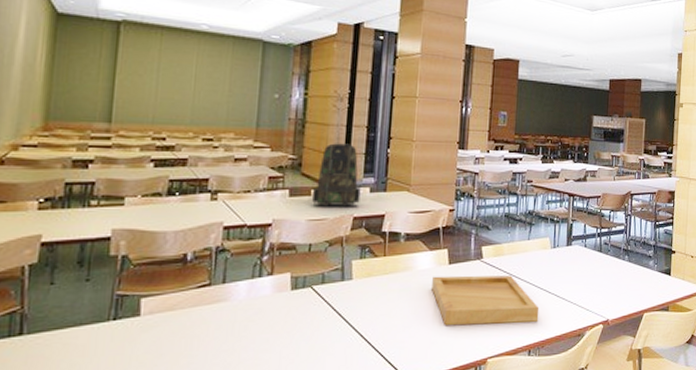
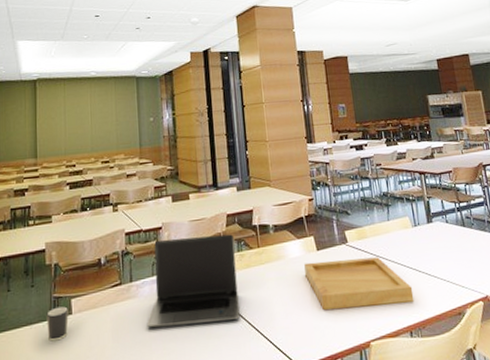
mug: none [103,306,136,346] -> present [46,306,69,342]
laptop computer: none [237,238,359,336] -> present [147,234,240,328]
backpack: present [312,143,361,207] -> none [190,151,230,209]

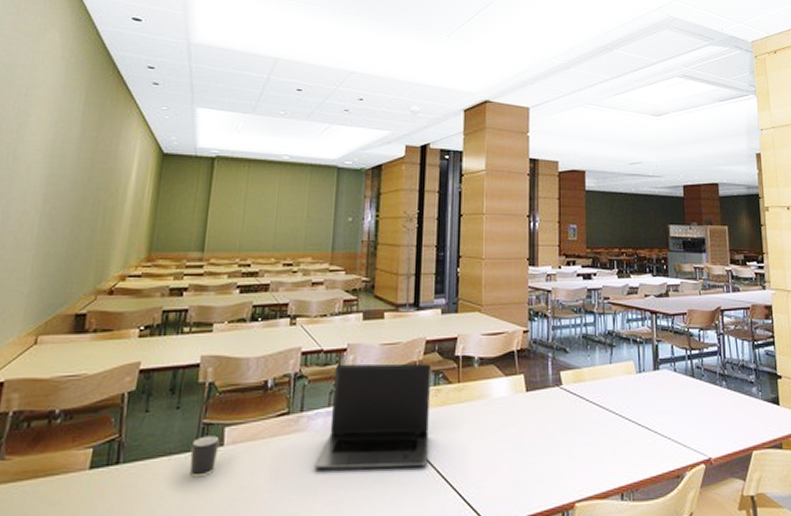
tray: present [304,257,415,311] -> none [510,404,630,463]

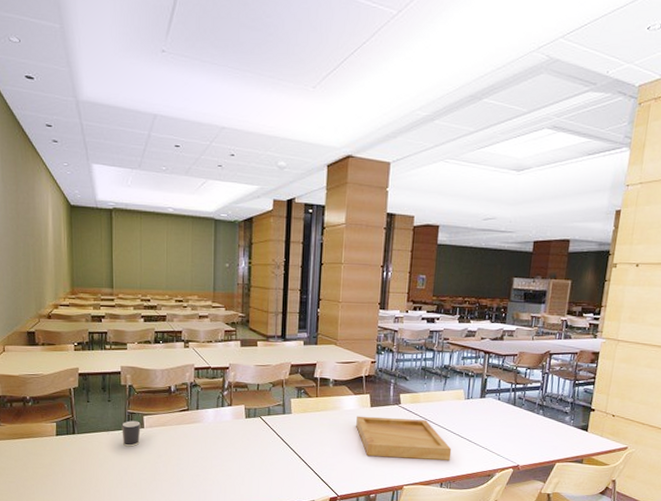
laptop computer: present [314,363,432,469] -> none [209,378,296,453]
tray: none [510,404,630,463] -> present [356,416,452,460]

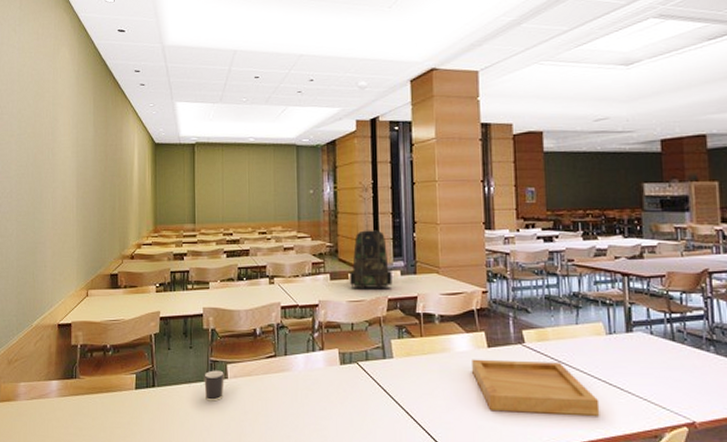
backpack: none [258,304,296,355] -> present [350,230,393,289]

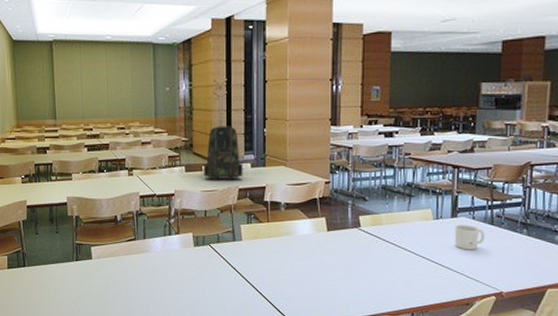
mug: present [204,370,224,402] -> none [70,252,89,279]
tray: present [472,359,600,416] -> none [312,241,422,288]
mug: none [631,341,667,371] -> present [454,225,485,250]

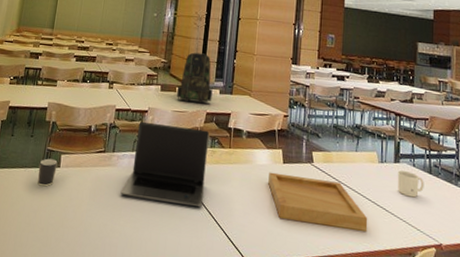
mug: none [70,252,89,279] -> present [37,158,58,187]
laptop computer: none [158,205,245,282] -> present [120,121,210,207]
tray: none [312,241,422,288] -> present [268,172,368,232]

